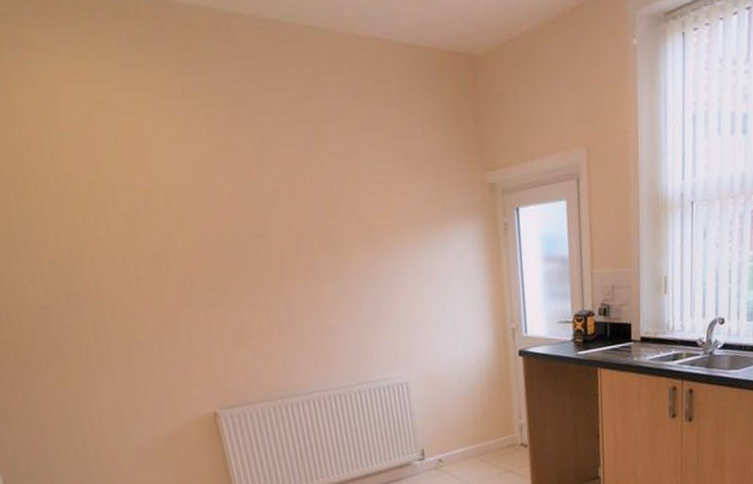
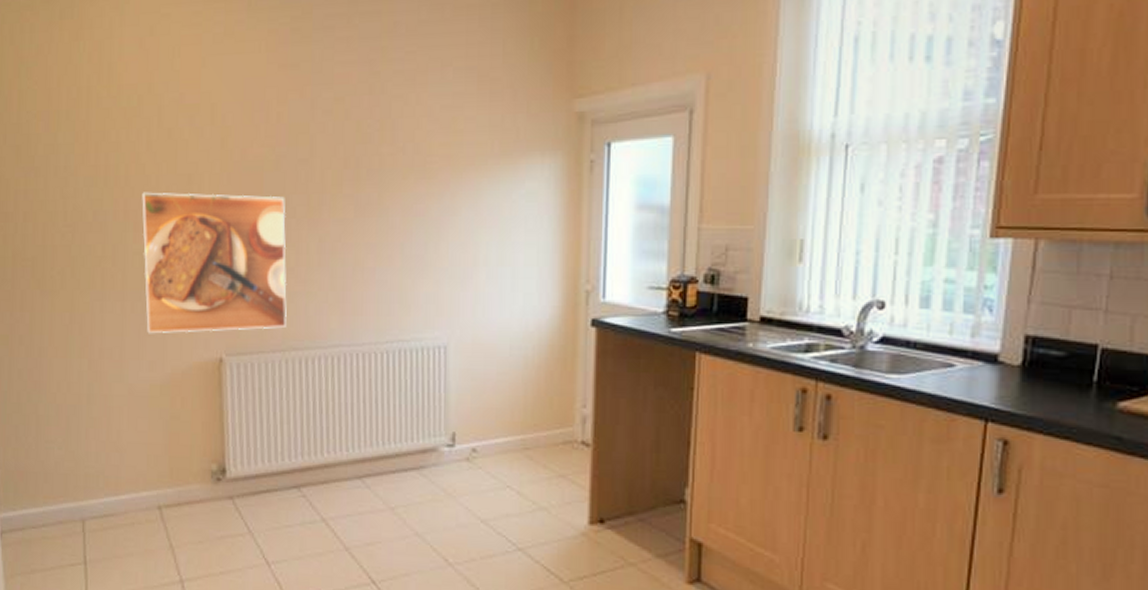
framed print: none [111,268,269,399] -> present [142,192,287,334]

